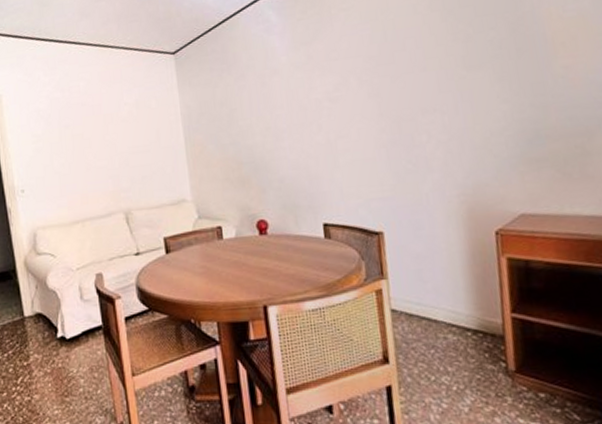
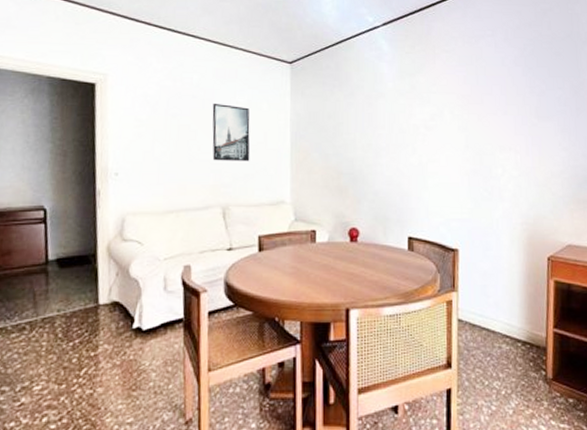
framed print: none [102,107,146,167] -> present [212,103,250,162]

